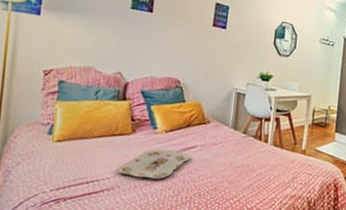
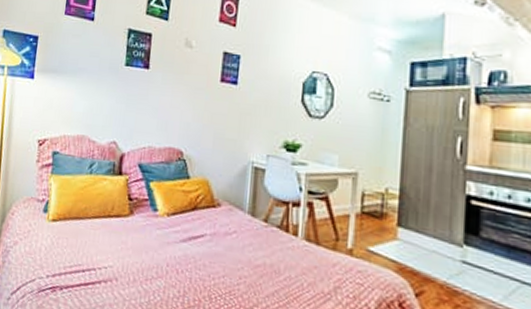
serving tray: present [117,149,191,180] -> none [114,235,198,274]

